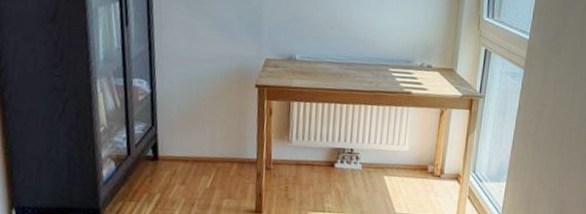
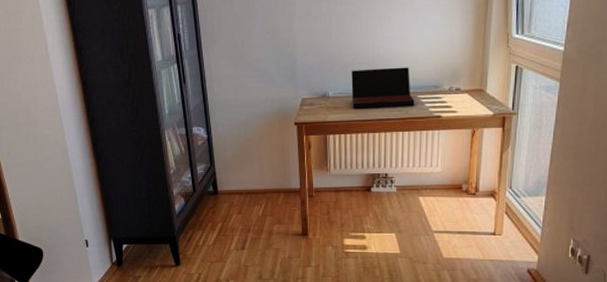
laptop: none [320,34,386,79] -> present [351,67,415,109]

